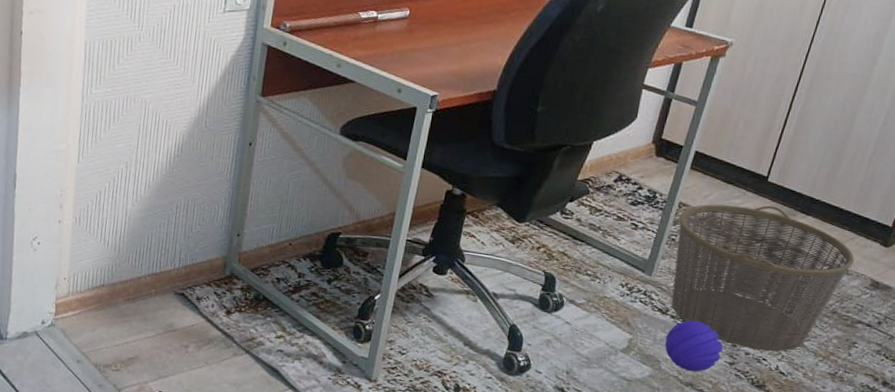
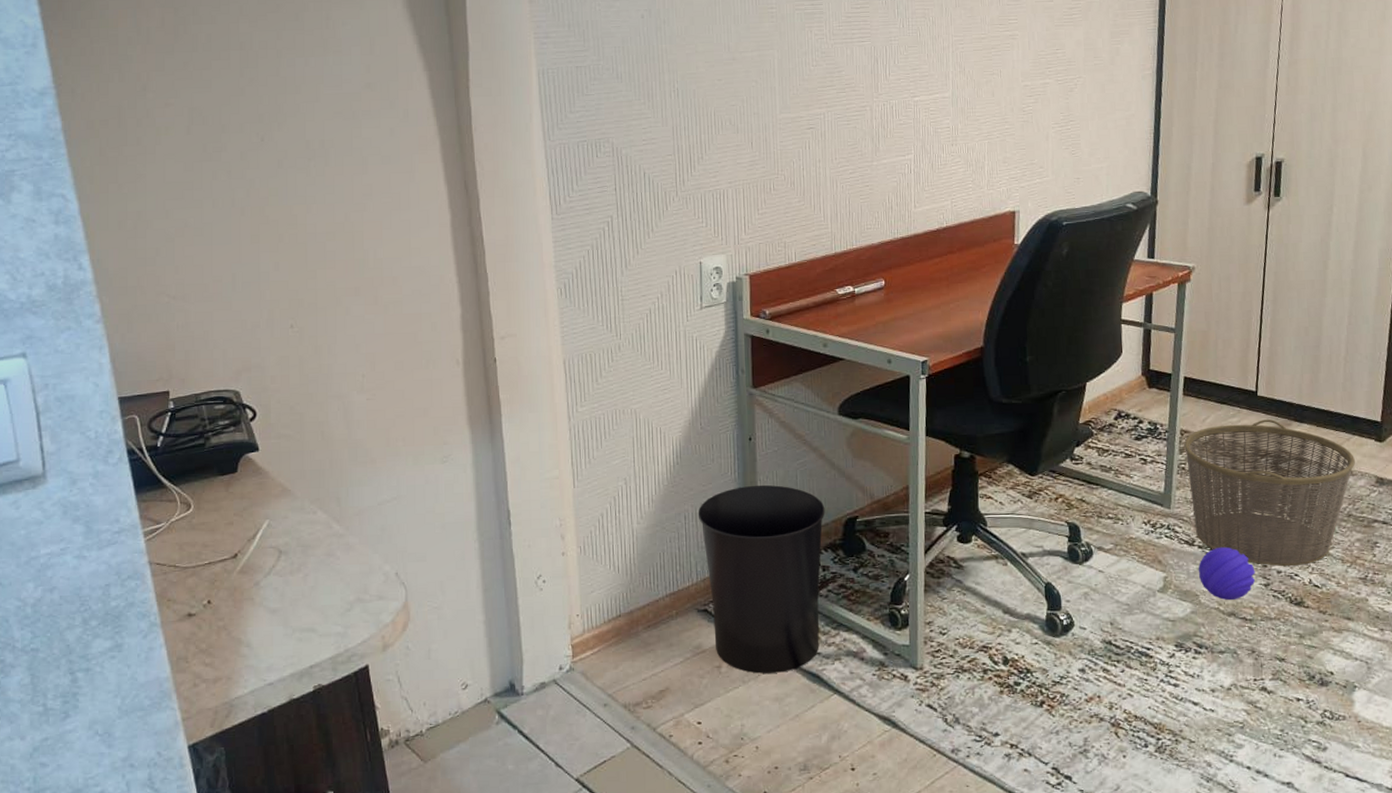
waste bin: none [186,187,311,362] -> present [697,485,825,674]

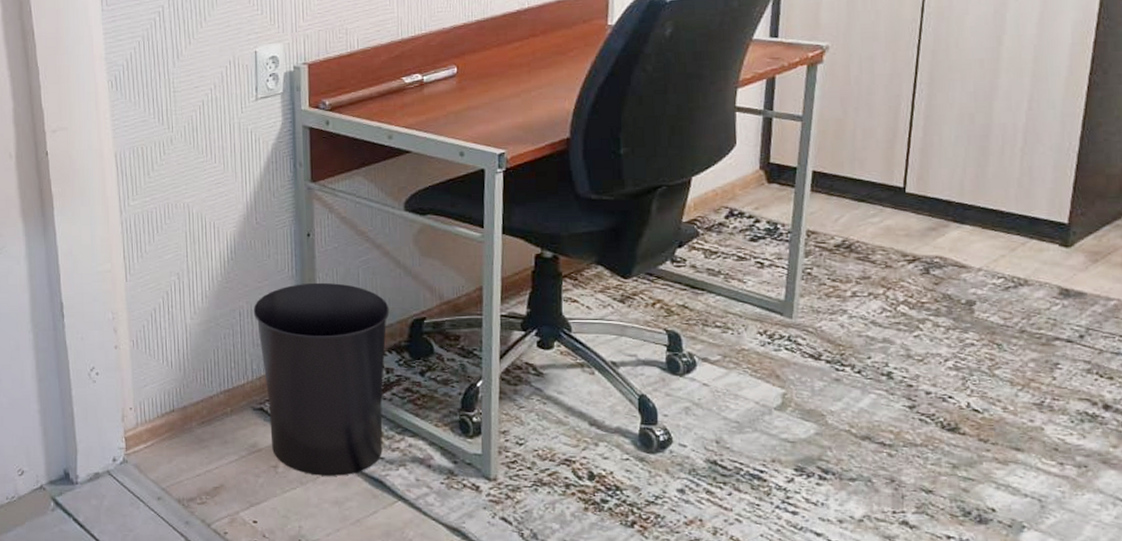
basket: present [1183,419,1356,566] -> none [809,220,1033,386]
ball: present [1198,547,1255,601] -> none [825,363,897,423]

